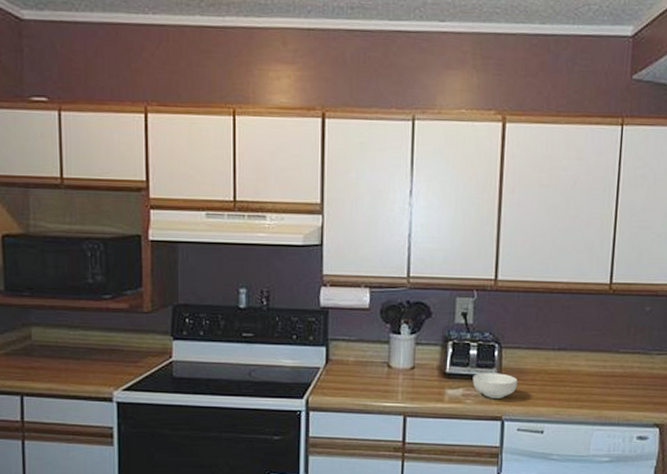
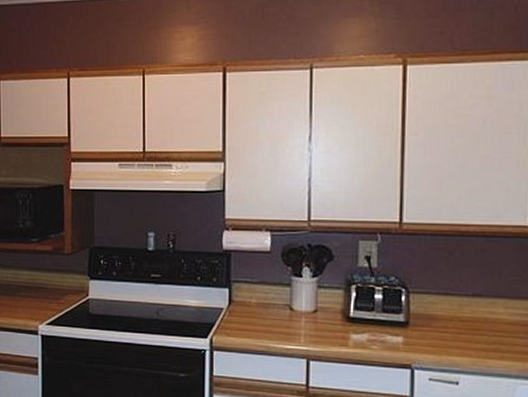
cereal bowl: present [472,373,518,398] -> none [378,318,428,345]

